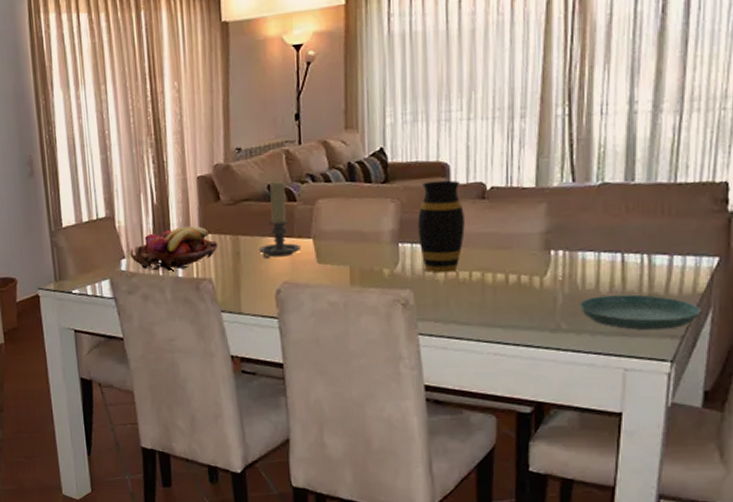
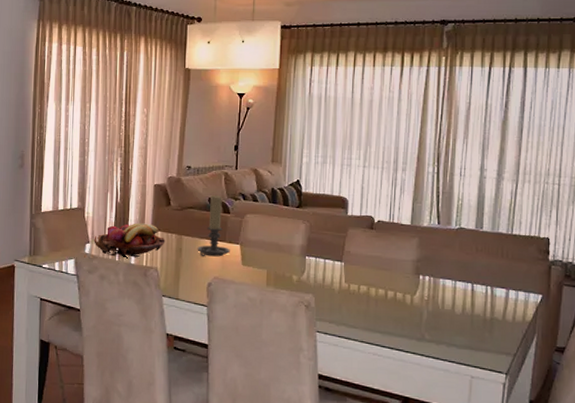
vase: present [417,180,465,274] -> none [321,210,357,284]
saucer: present [579,294,701,331] -> none [439,315,528,348]

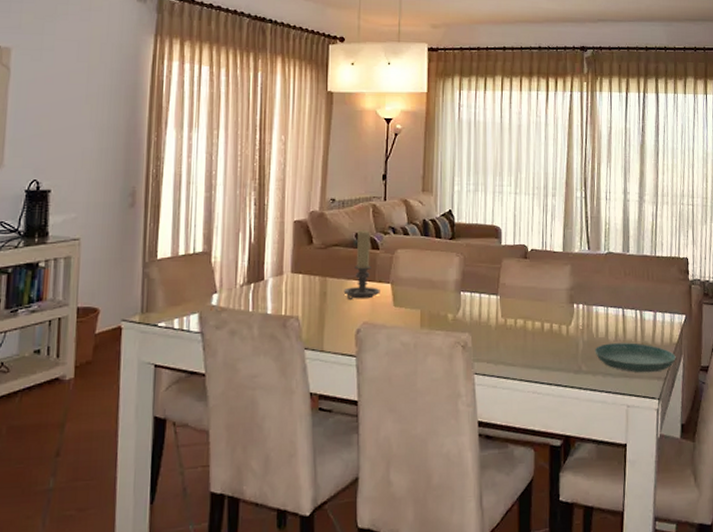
fruit basket: present [94,223,166,258] -> none [222,266,308,307]
saucer: none [439,315,528,348] -> present [594,343,676,373]

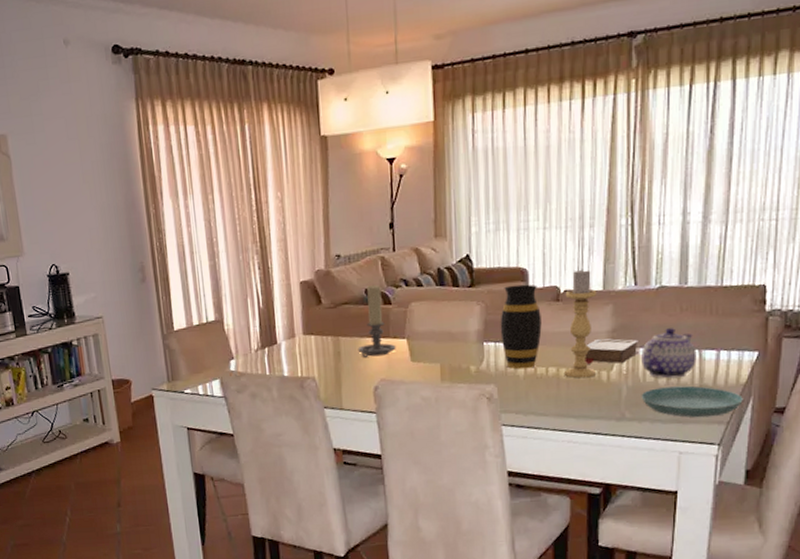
vase: none [476,241,512,320] -> present [500,284,542,370]
candle holder: none [530,232,558,331] -> present [563,269,597,379]
book: none [548,295,592,319] -> present [585,338,639,364]
teapot: none [594,290,638,335] -> present [641,328,697,379]

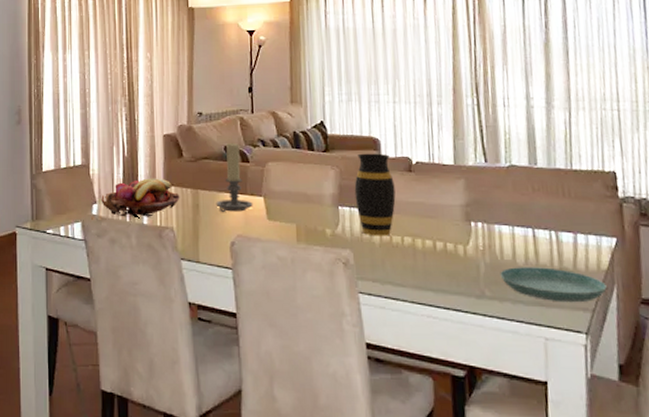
fruit basket: none [238,328,321,371] -> present [101,178,180,217]
candle holder: present [563,269,597,379] -> none [417,143,453,251]
book: present [585,338,639,364] -> none [440,211,494,238]
teapot: present [641,328,697,379] -> none [497,207,554,259]

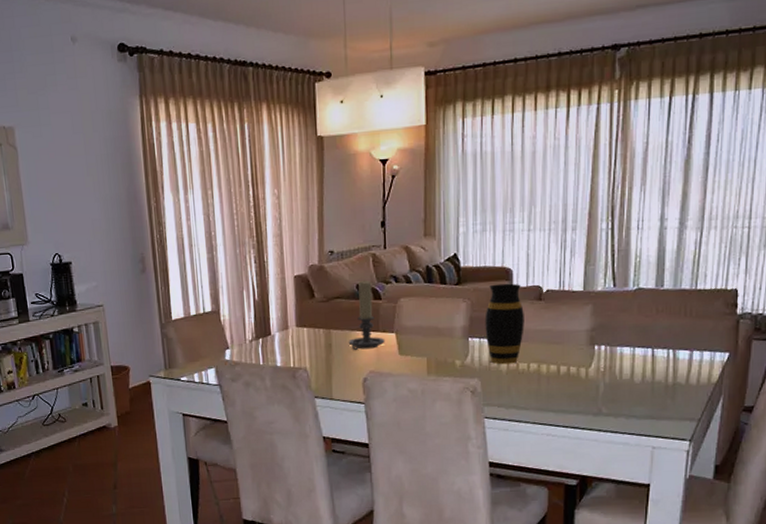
fruit basket: present [101,178,180,217] -> none [233,320,313,361]
saucer: present [500,267,607,303] -> none [617,384,714,415]

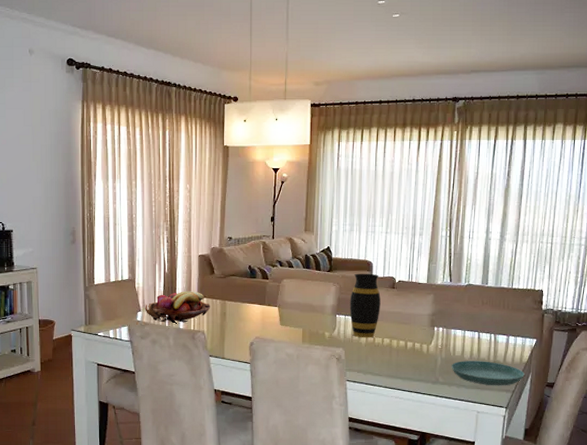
fruit basket: none [233,320,313,361] -> present [145,291,211,323]
candle holder: present [348,281,385,350] -> none [239,263,269,319]
saucer: none [617,384,714,415] -> present [451,361,525,386]

